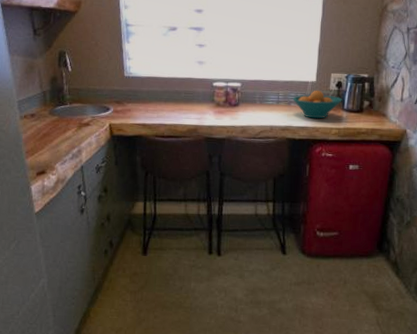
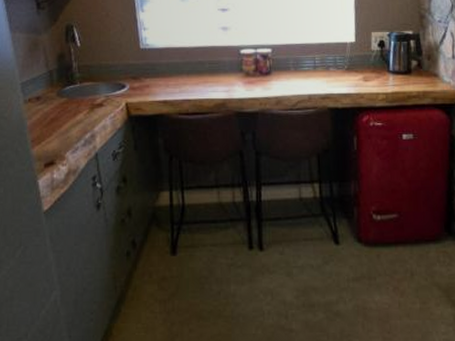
fruit bowl: present [292,90,342,119] -> none [330,51,387,84]

